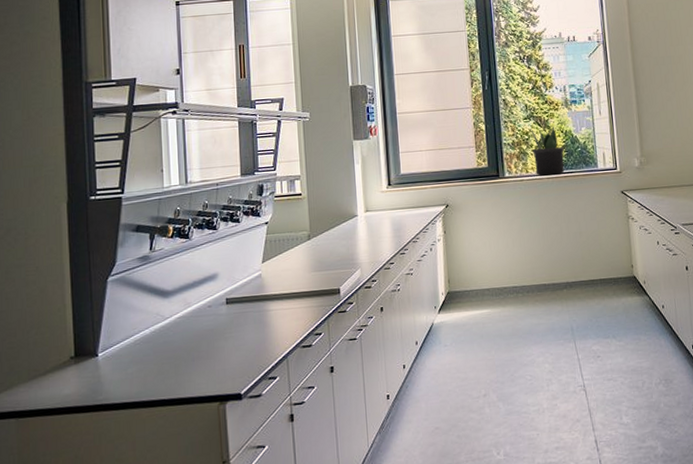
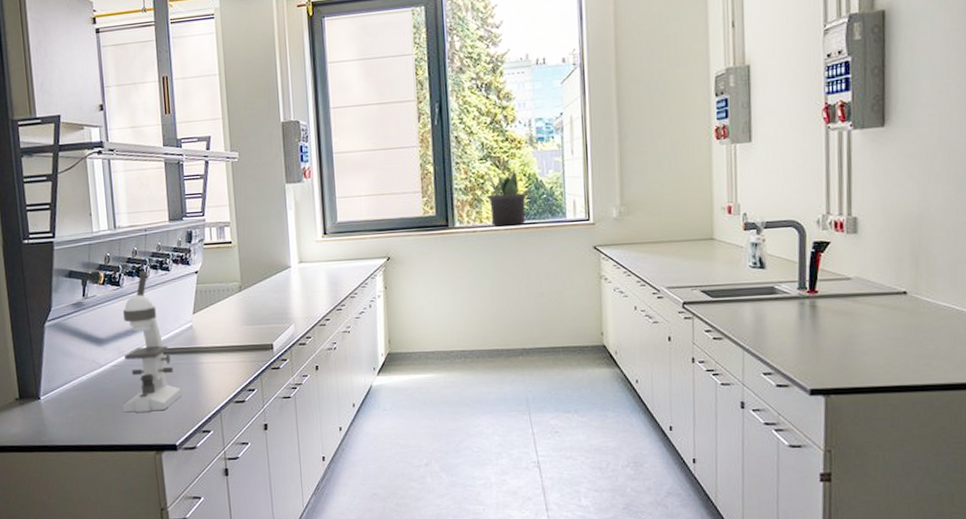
microscope: none [185,223,249,365] -> present [122,270,182,413]

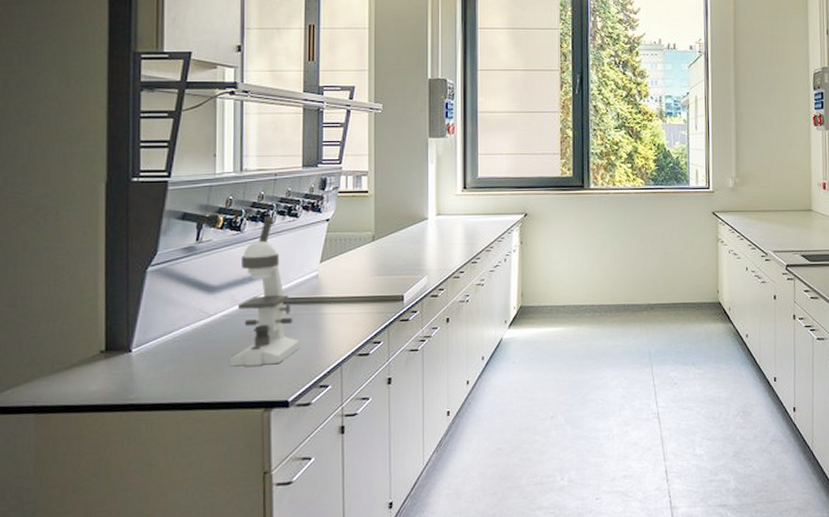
planter: present [487,168,526,228] -> none [621,137,655,191]

